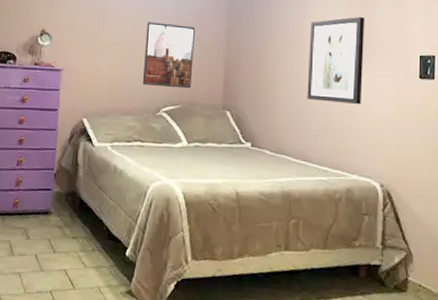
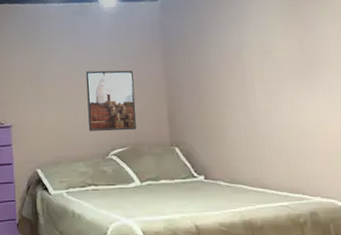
wall art: present [307,17,365,105] -> none [249,38,314,128]

